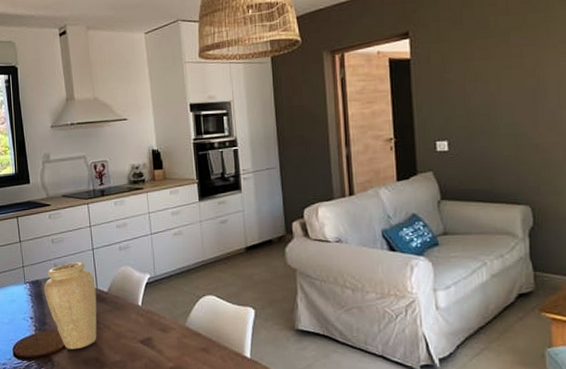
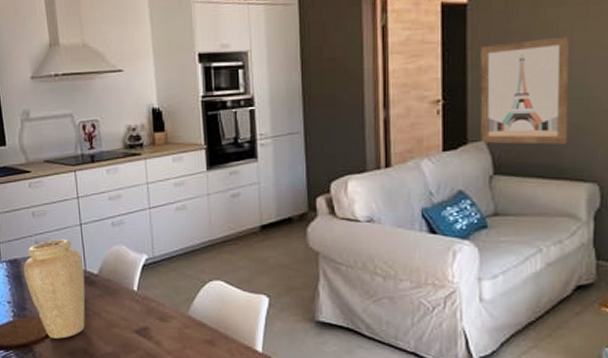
wall art: none [424,84,501,174] -> present [480,36,570,145]

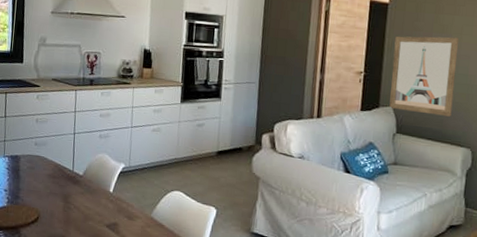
vase: present [23,239,85,339] -> none [21,143,72,226]

